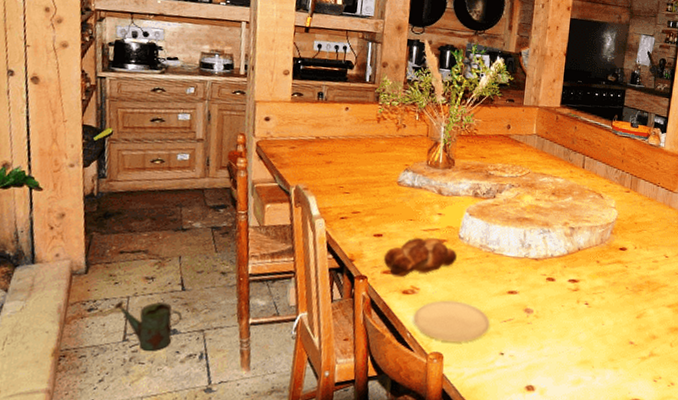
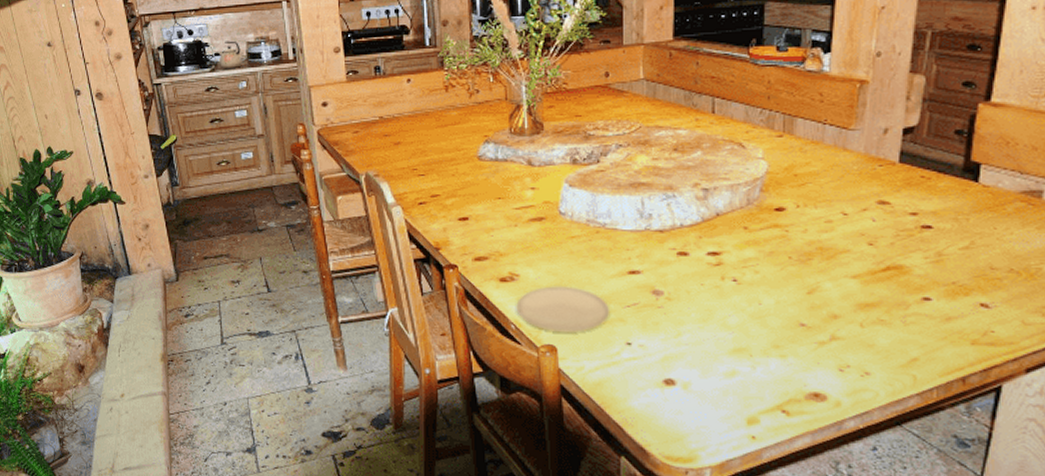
watering can: present [113,301,183,352] -> none [207,305,273,354]
kettle: none [170,47,195,75] -> present [218,40,243,69]
bread loaf: present [383,237,457,277] -> none [473,215,559,263]

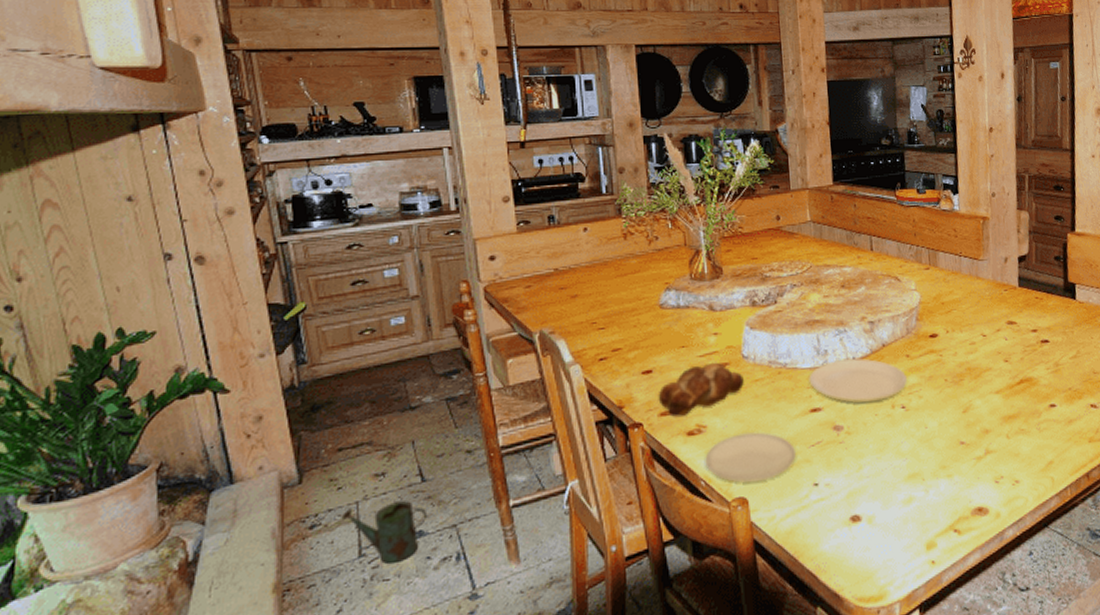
watering can: none [207,305,273,354] -> present [341,501,428,564]
kettle: present [218,40,243,69] -> none [364,191,395,223]
bread loaf: none [473,215,559,263] -> present [658,362,744,416]
plate: none [629,224,743,272] -> present [809,358,908,404]

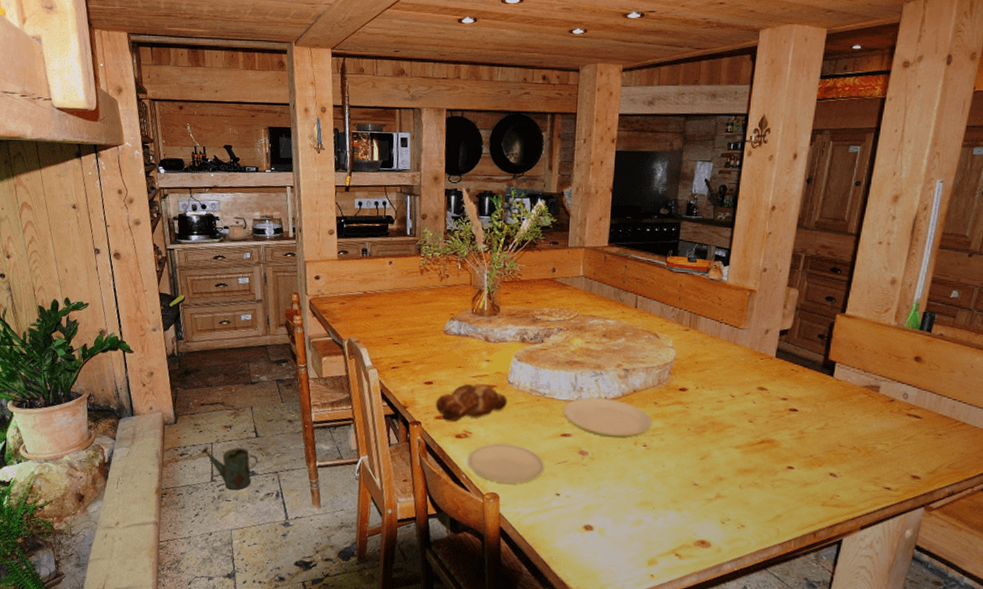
kettle: none [364,191,395,223] -> present [227,216,249,241]

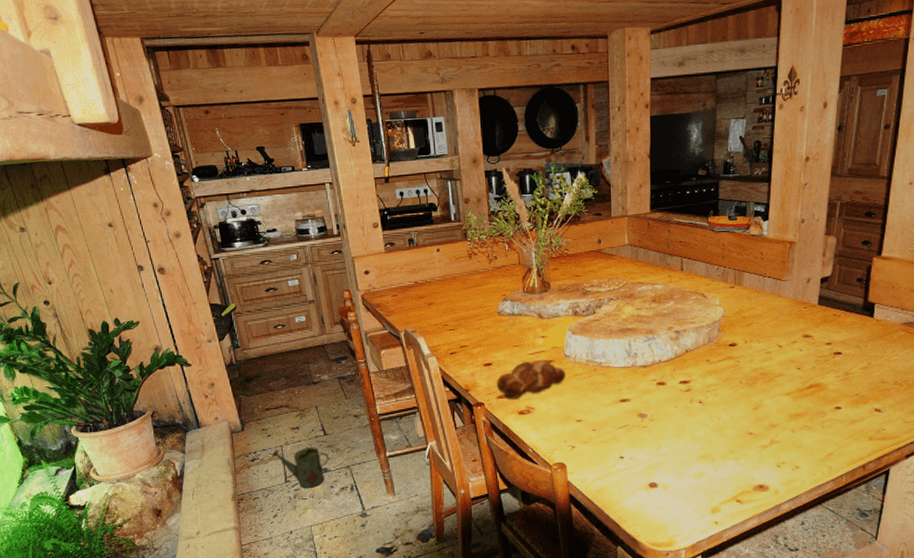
kettle: present [227,216,249,241] -> none [270,219,293,244]
plate: present [468,443,545,484] -> none [533,414,607,453]
plate: present [563,397,653,437] -> none [620,360,707,397]

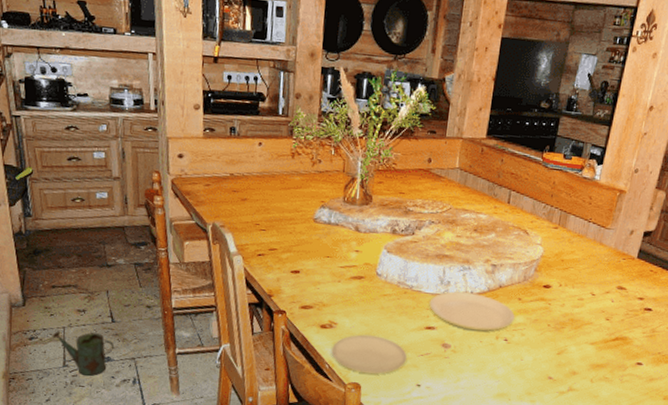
bread loaf: present [496,359,565,399] -> none [301,274,375,312]
plate: none [533,414,607,453] -> present [331,334,408,374]
plate: none [620,360,707,397] -> present [429,291,516,331]

